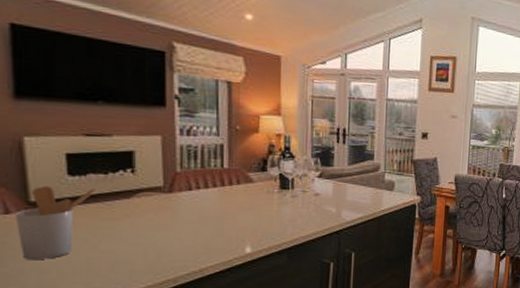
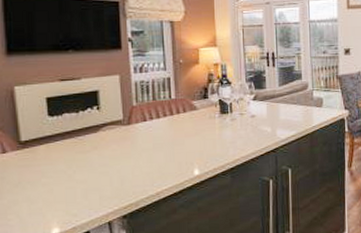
utensil holder: present [15,186,95,259] -> none [10,125,70,191]

